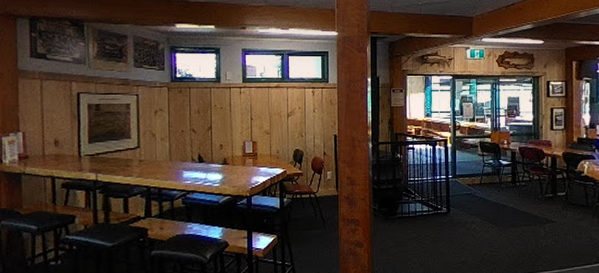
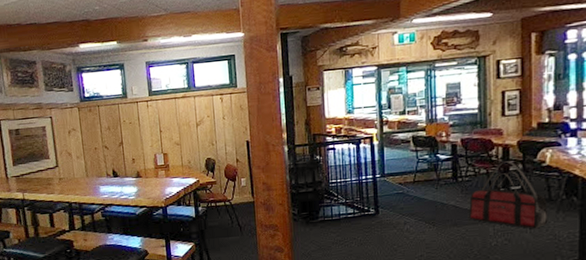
duffel bag: none [525,170,586,232] -> present [469,161,548,229]

